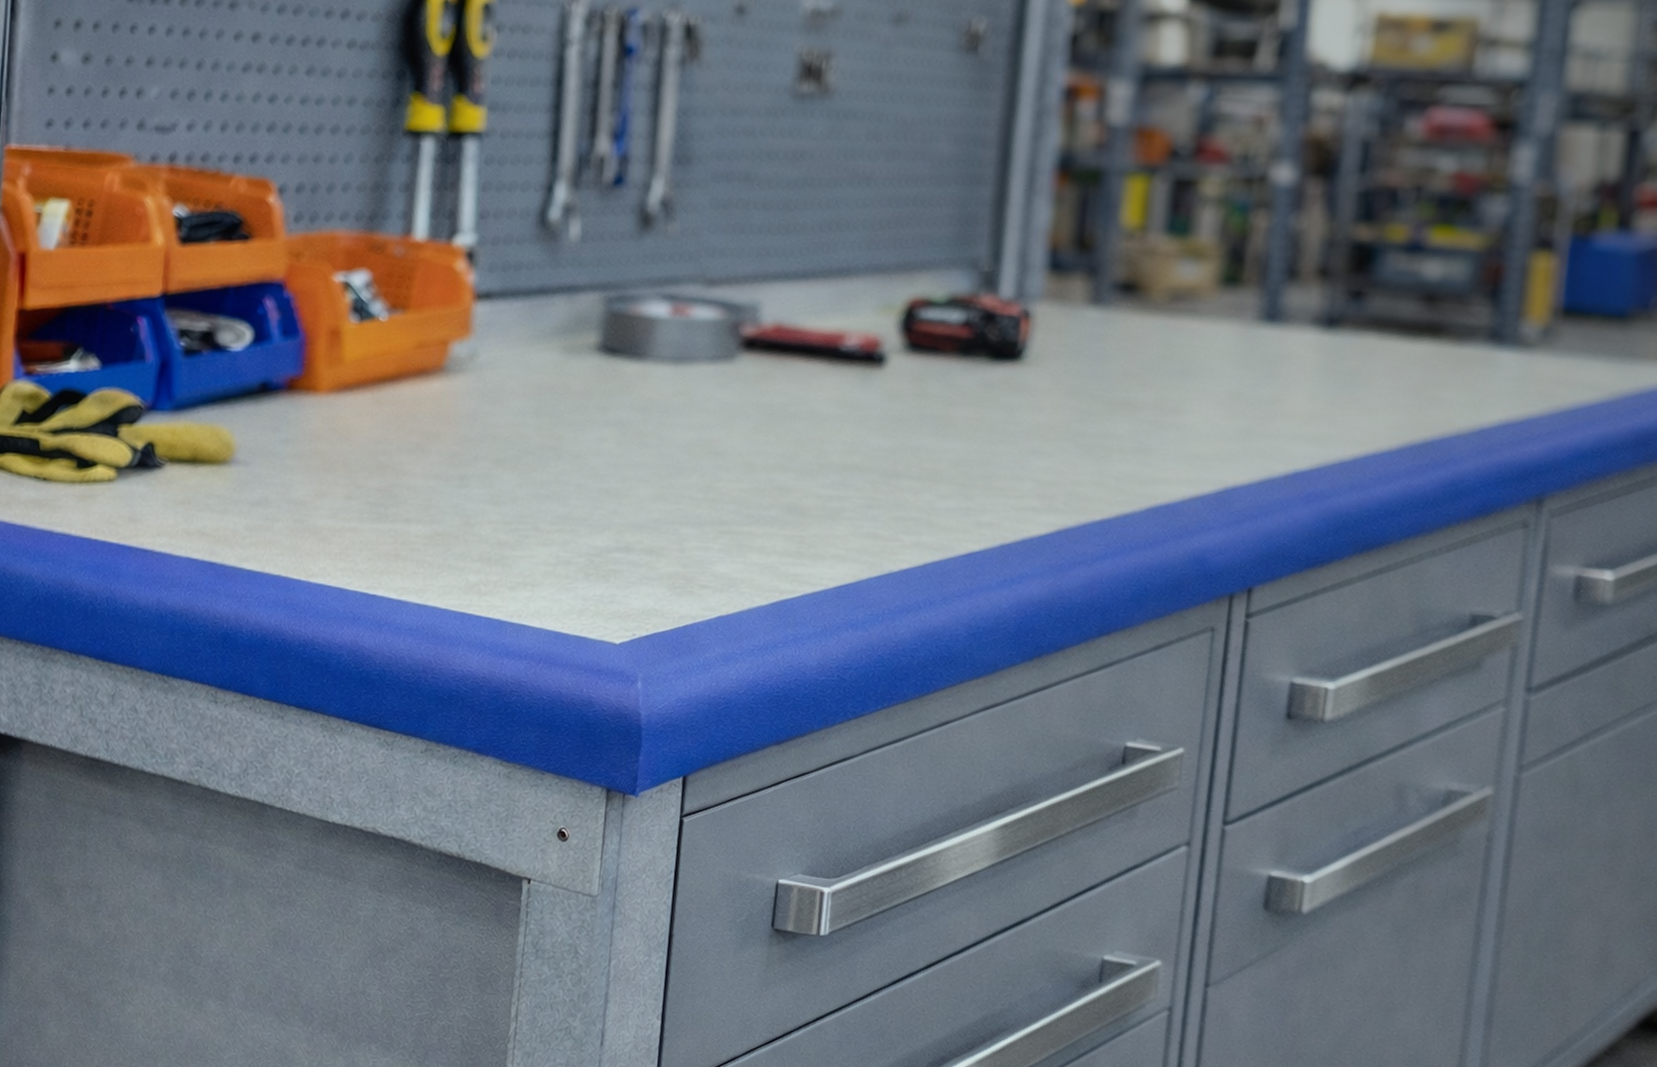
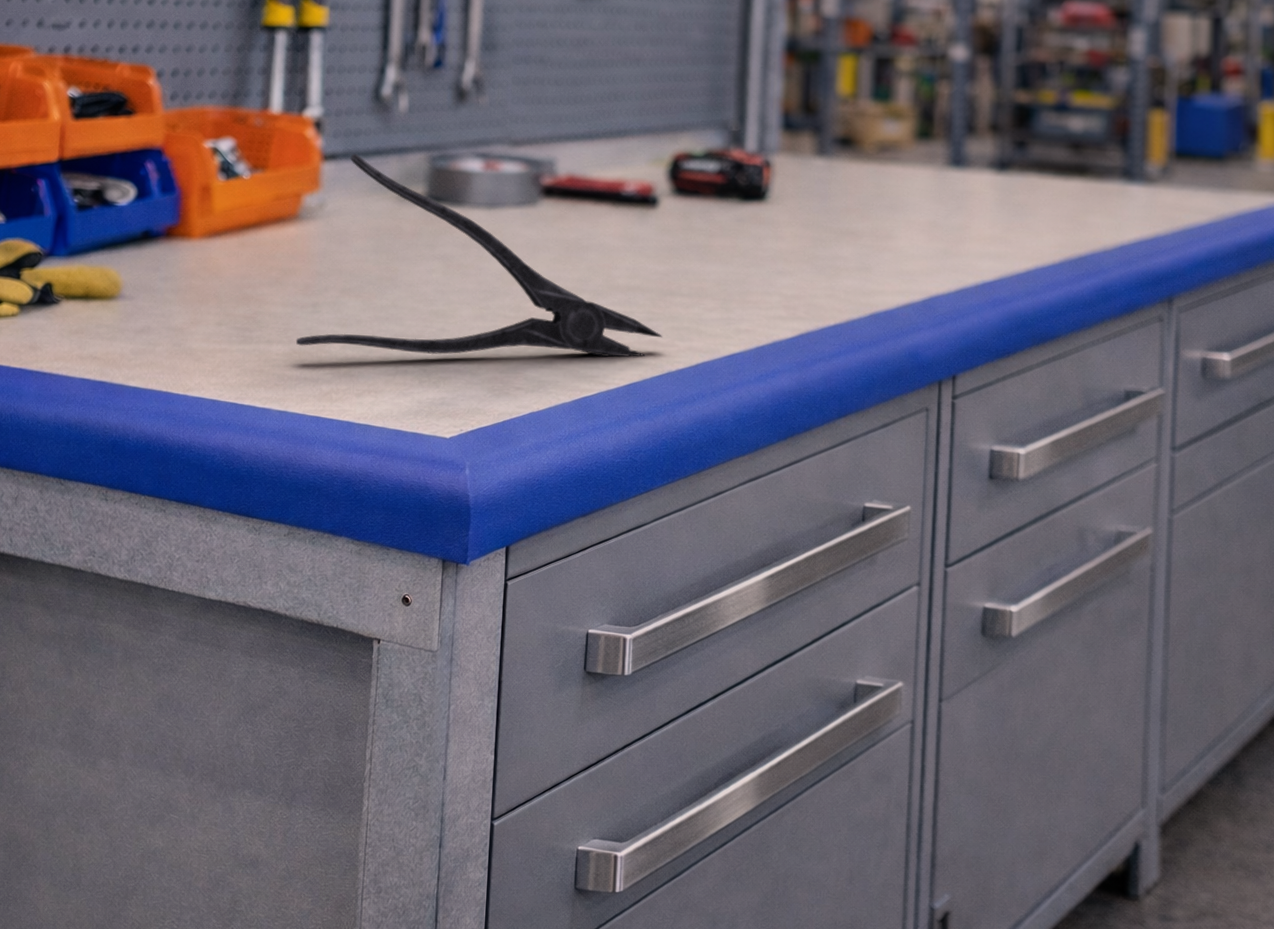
pliers: none [438,292,884,553] -> present [295,153,662,358]

